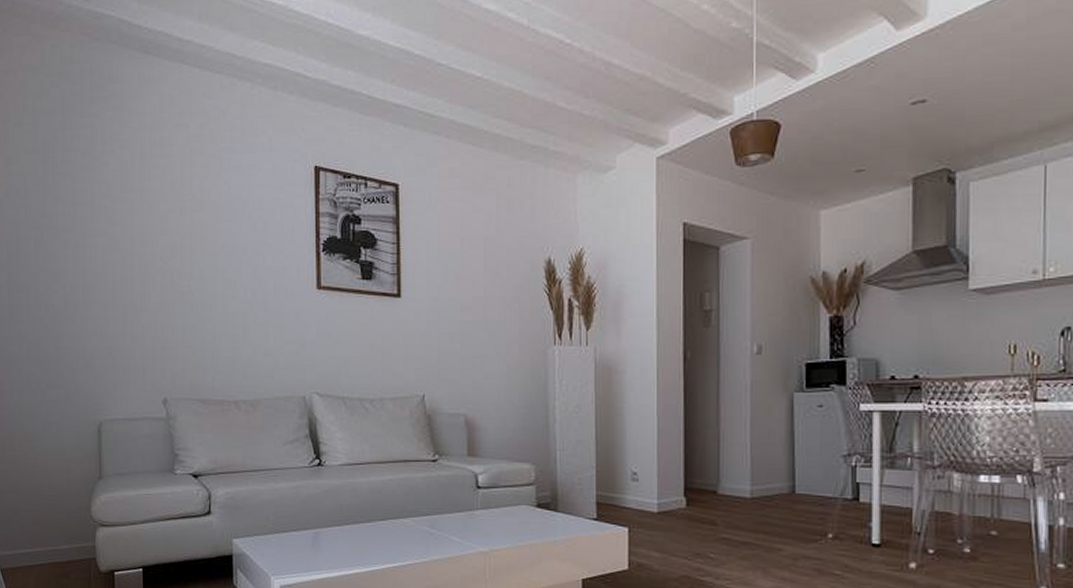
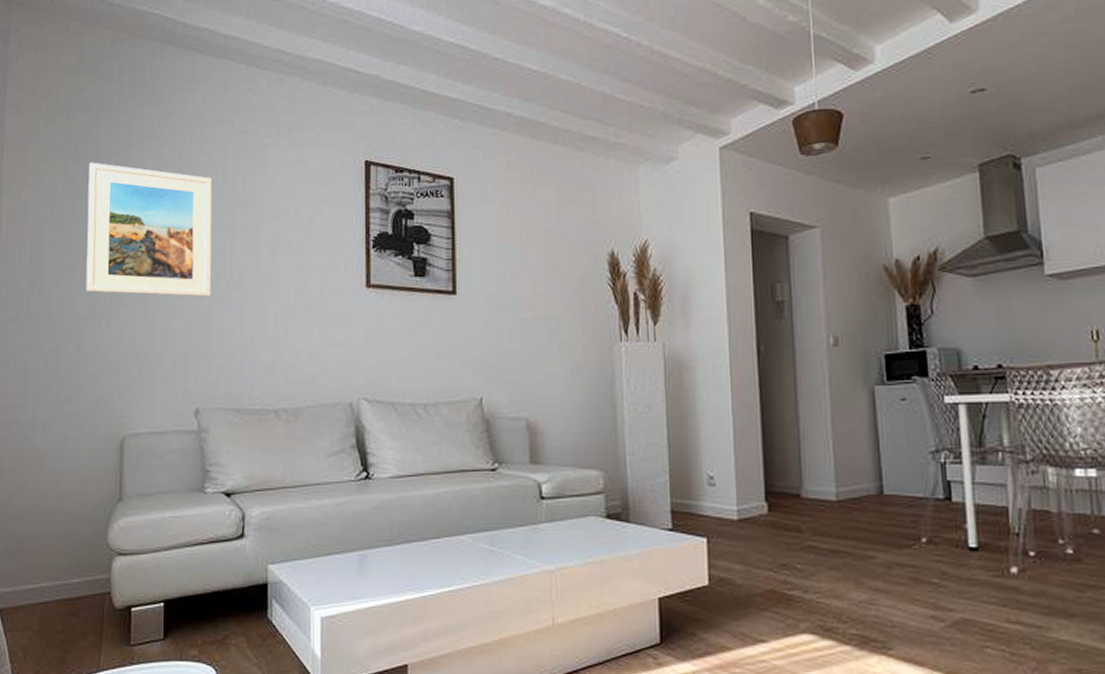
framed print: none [57,164,174,295] -> present [85,162,213,297]

